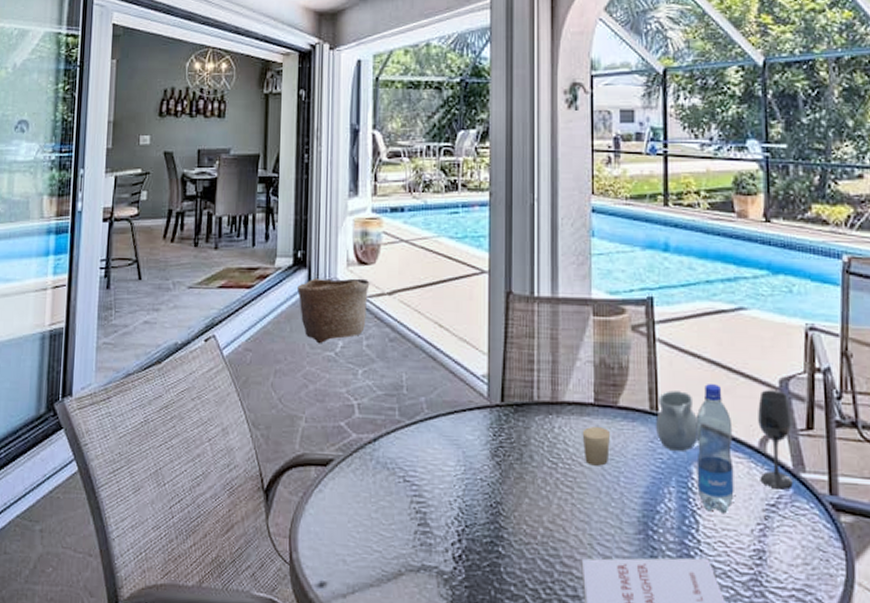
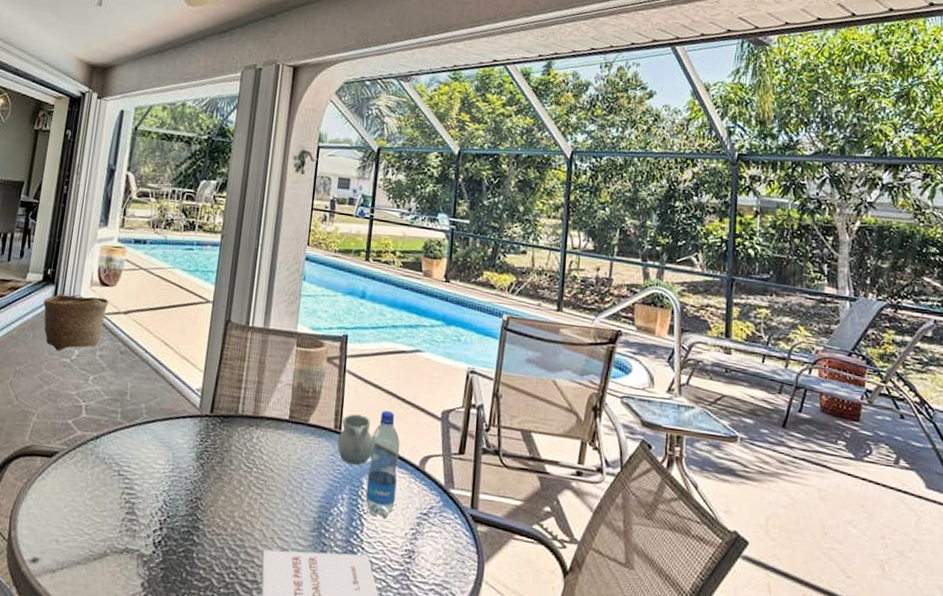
candle: present [582,426,610,466] -> none [275,439,299,473]
wine glass: present [758,390,793,489] -> none [418,419,449,502]

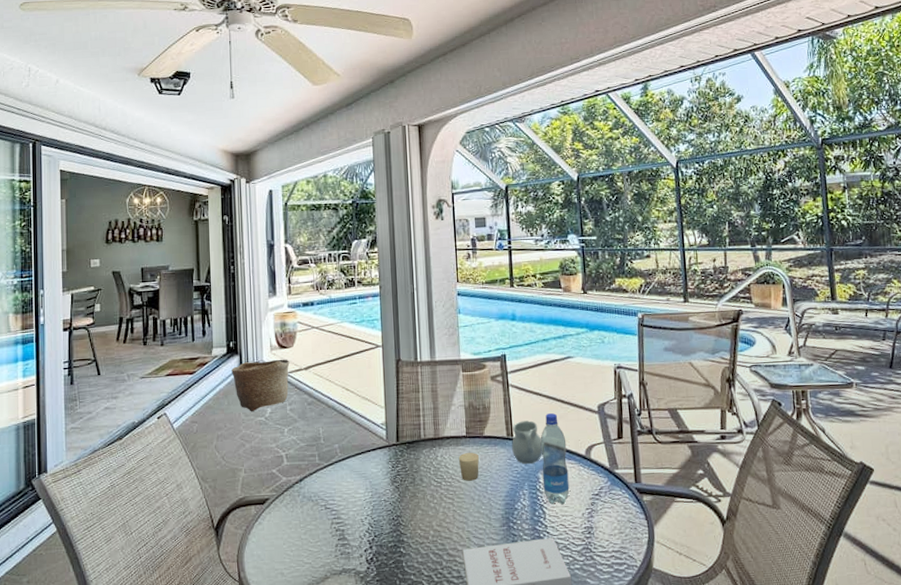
candle: none [275,439,299,473] -> present [458,452,479,481]

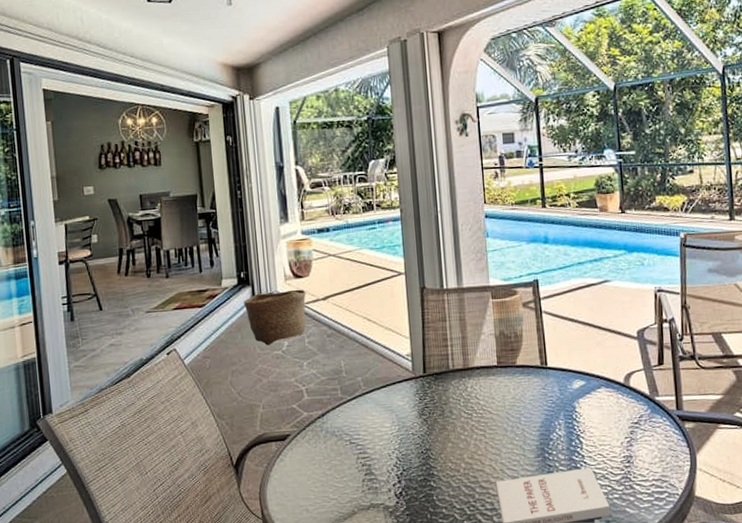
candle: present [458,452,479,481] -> none [489,382,512,412]
cream pitcher: present [511,420,543,465] -> none [545,348,579,394]
bottle: present [540,413,570,505] -> none [576,340,608,434]

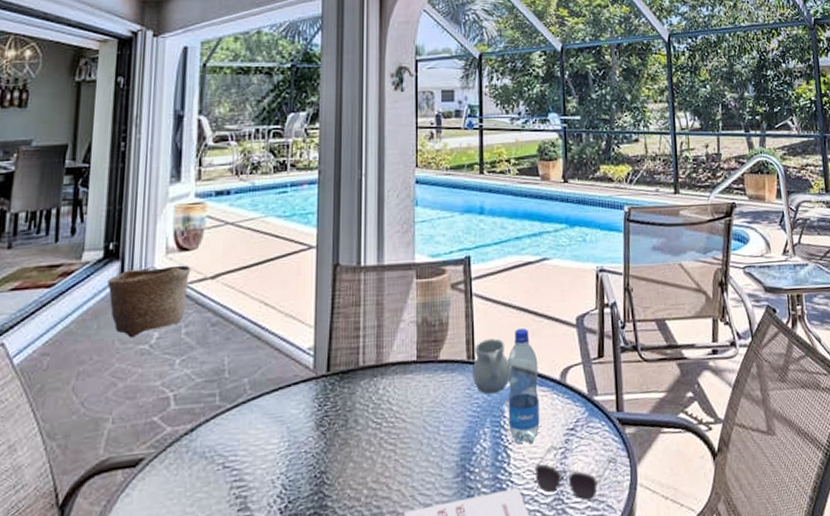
cream pitcher: none [545,348,579,394] -> present [471,338,510,395]
bottle: none [576,340,608,434] -> present [507,328,540,445]
sunglasses: none [603,435,679,481] -> present [533,445,618,502]

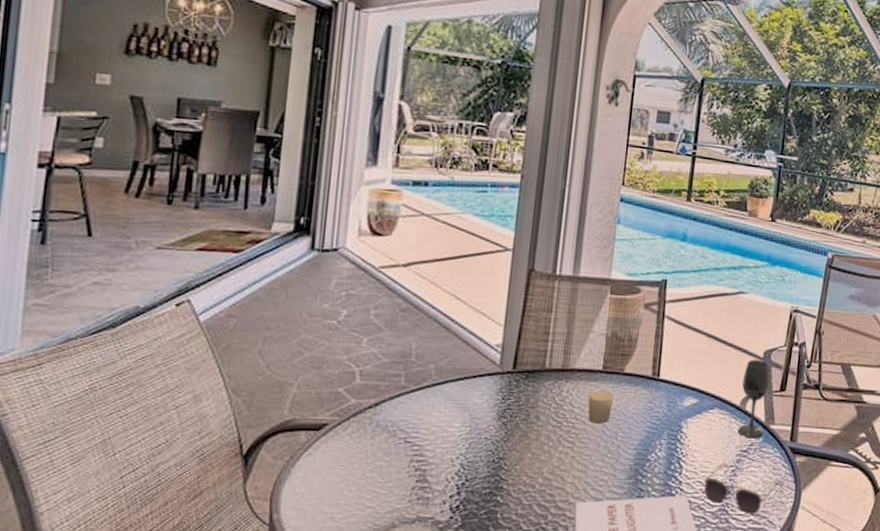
basket: present [108,265,191,338] -> none [297,246,383,312]
candle: none [405,381,431,420] -> present [588,389,614,424]
cream pitcher: present [471,338,510,395] -> none [654,360,693,411]
bottle: present [507,328,540,445] -> none [684,354,721,460]
wine glass: none [559,327,588,414] -> present [739,359,770,438]

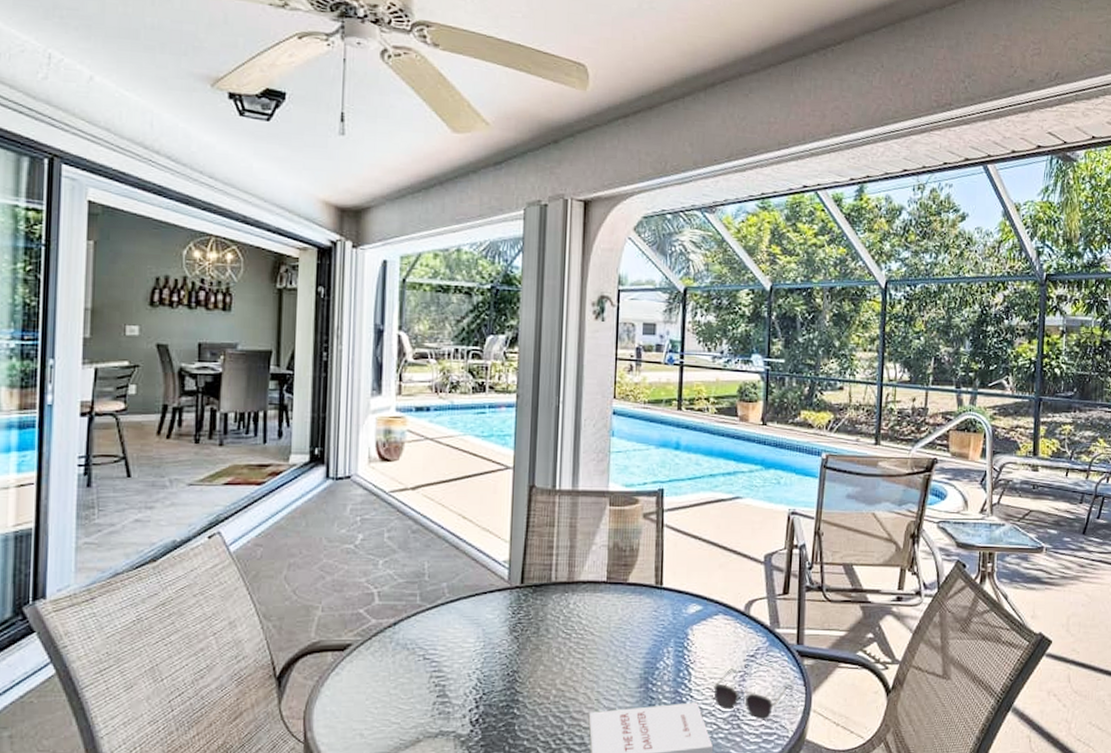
candle: present [588,389,614,424] -> none [594,600,619,634]
wine glass: present [739,359,770,438] -> none [744,564,773,643]

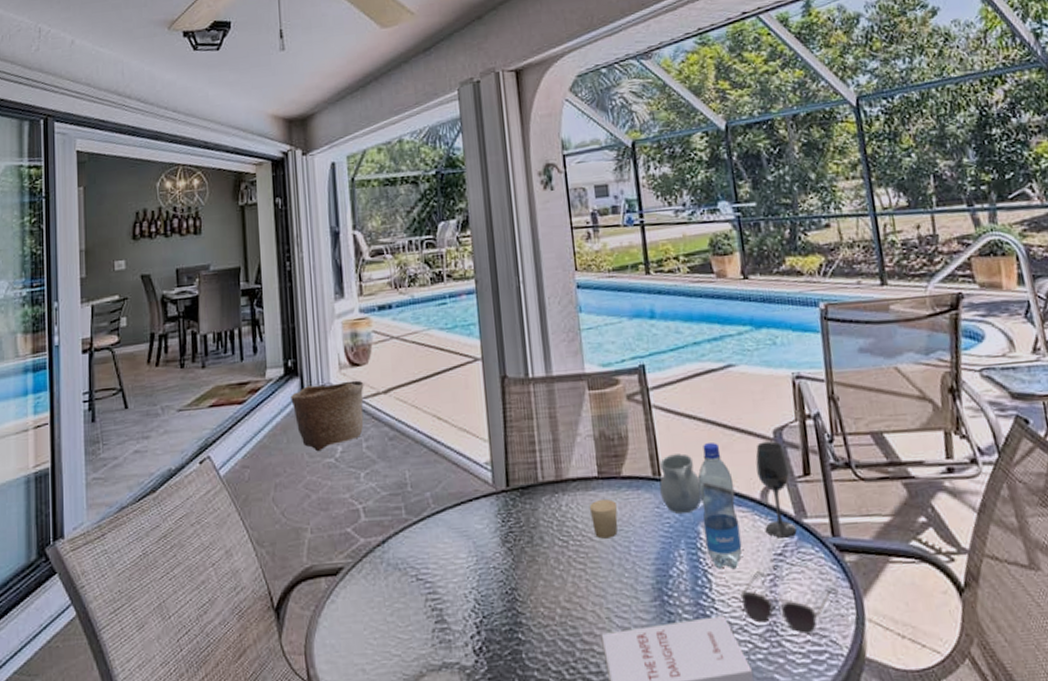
basket: none [314,474,393,538] -> present [291,380,364,452]
candle: none [594,600,619,634] -> present [589,498,618,539]
cream pitcher: none [659,568,696,619] -> present [659,453,703,514]
bottle: none [691,561,724,666] -> present [697,443,743,570]
wine glass: none [744,564,773,643] -> present [755,441,797,538]

